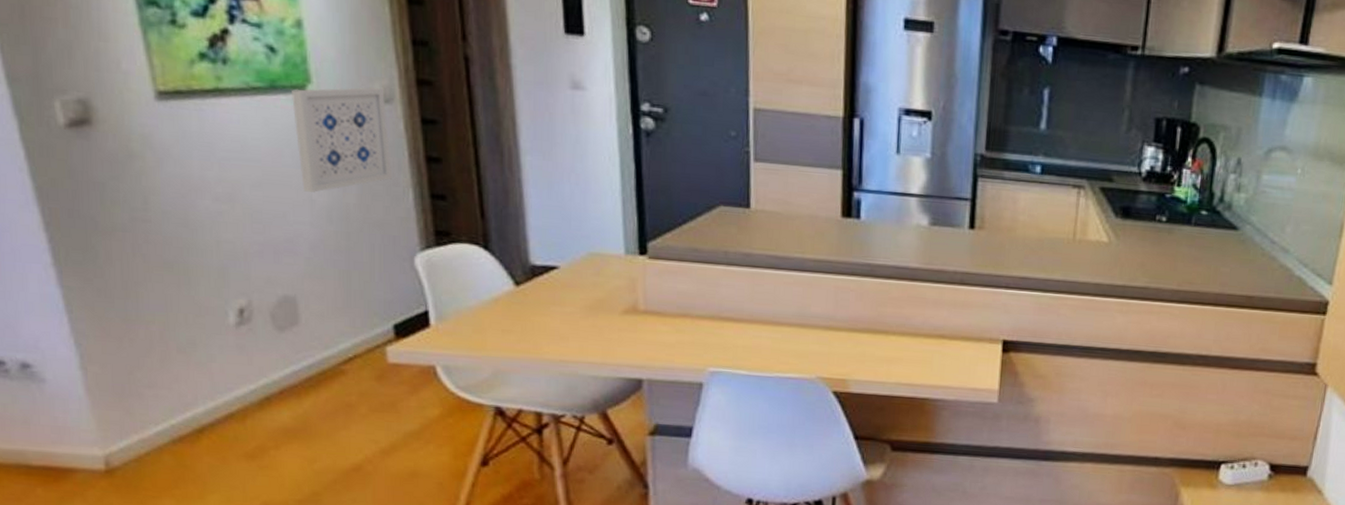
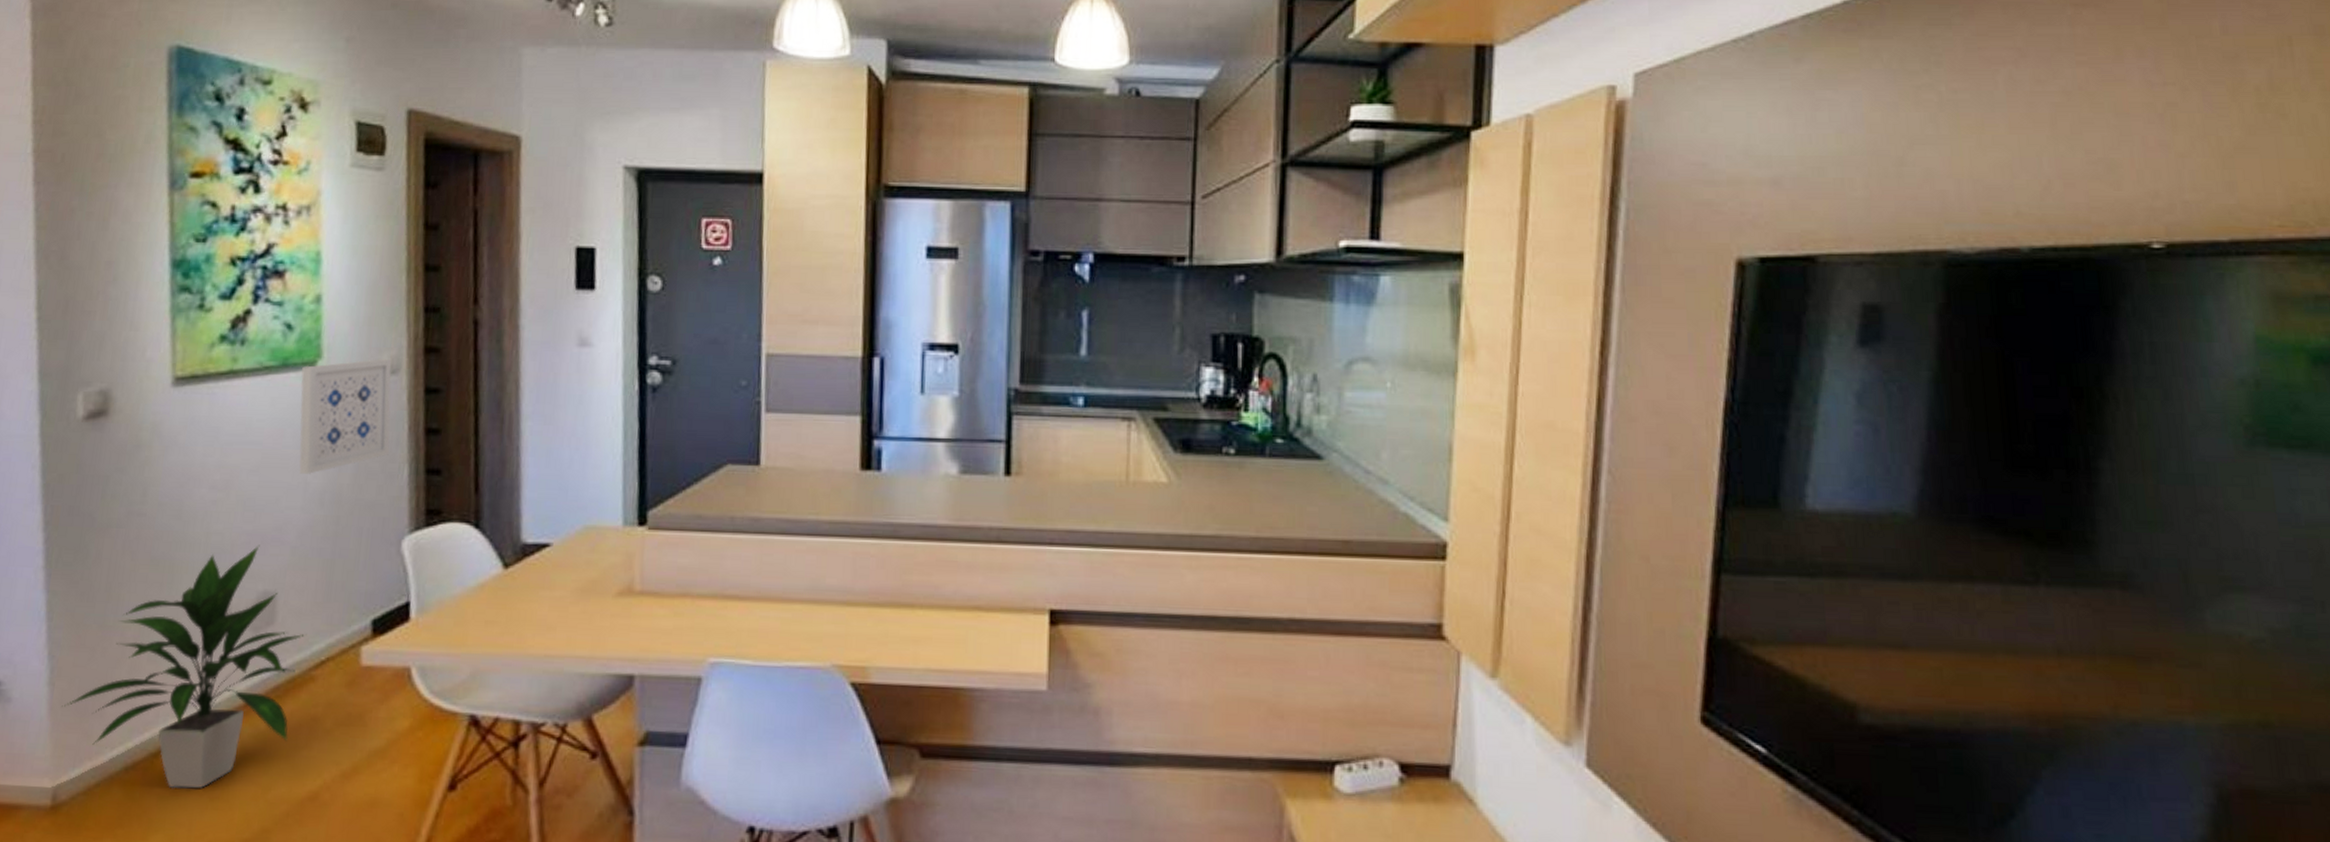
indoor plant: none [98,254,330,459] -> present [62,545,305,789]

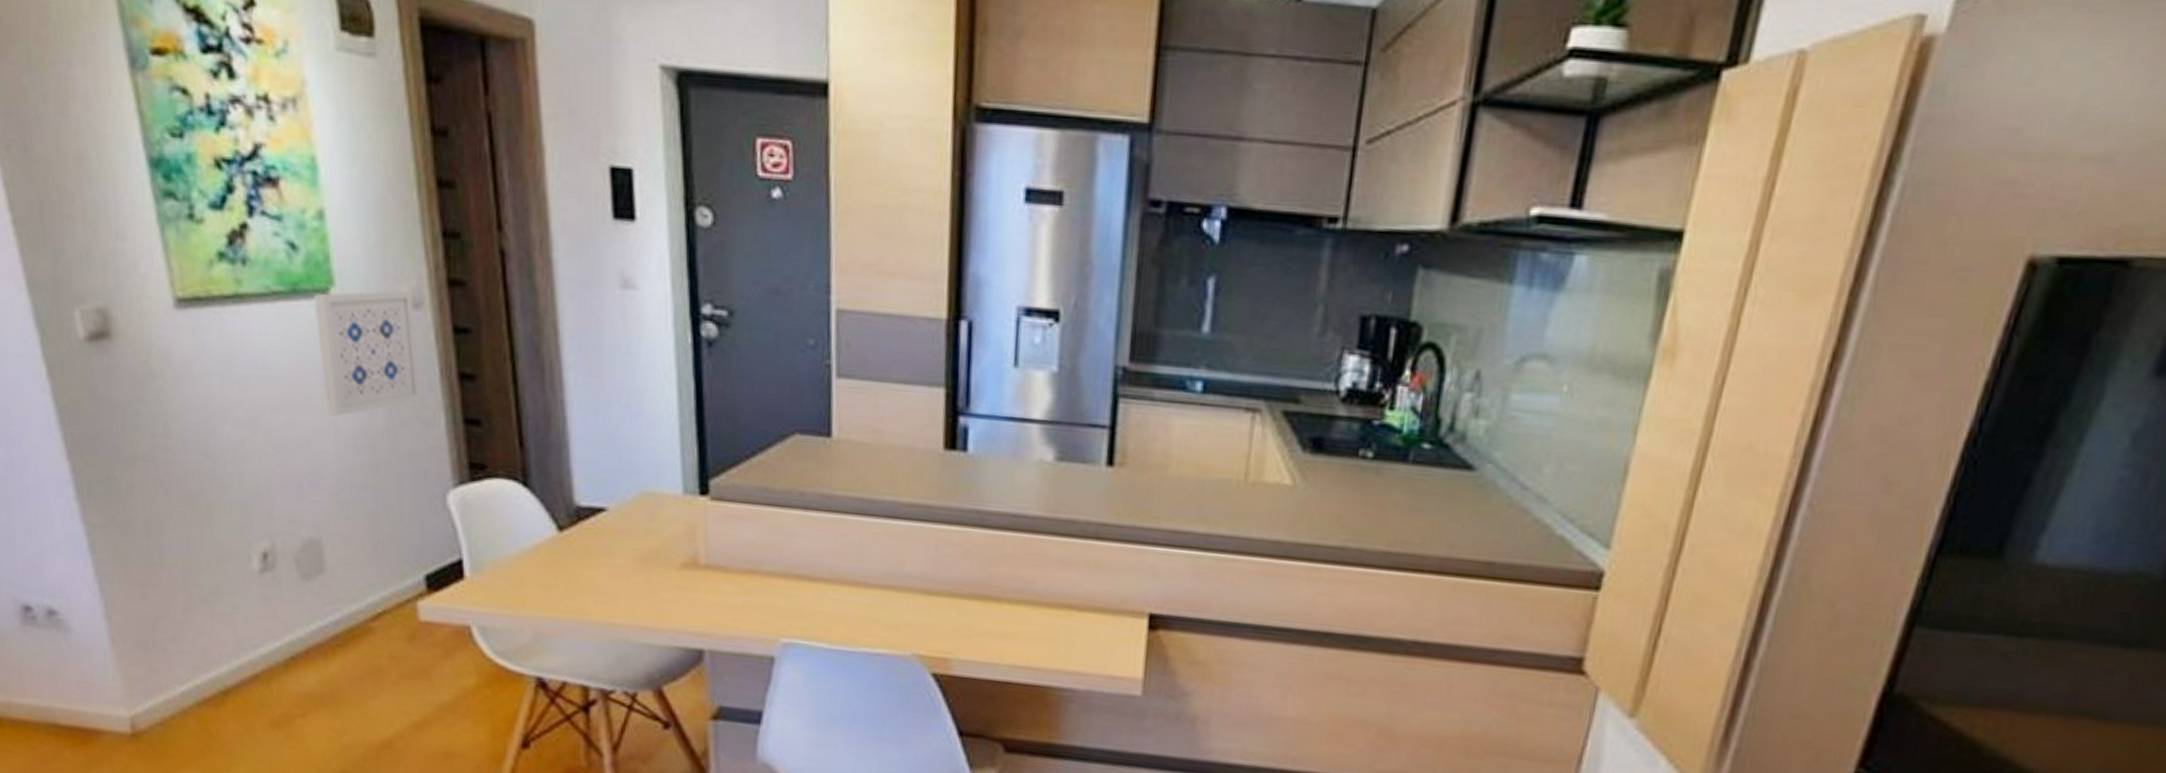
indoor plant: present [62,545,305,789] -> none [123,489,357,728]

